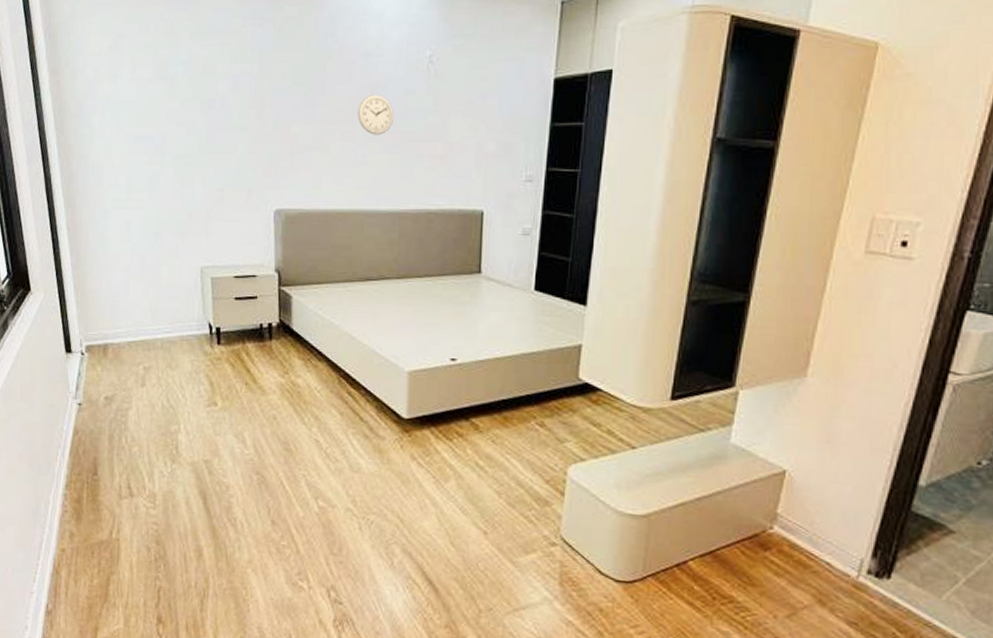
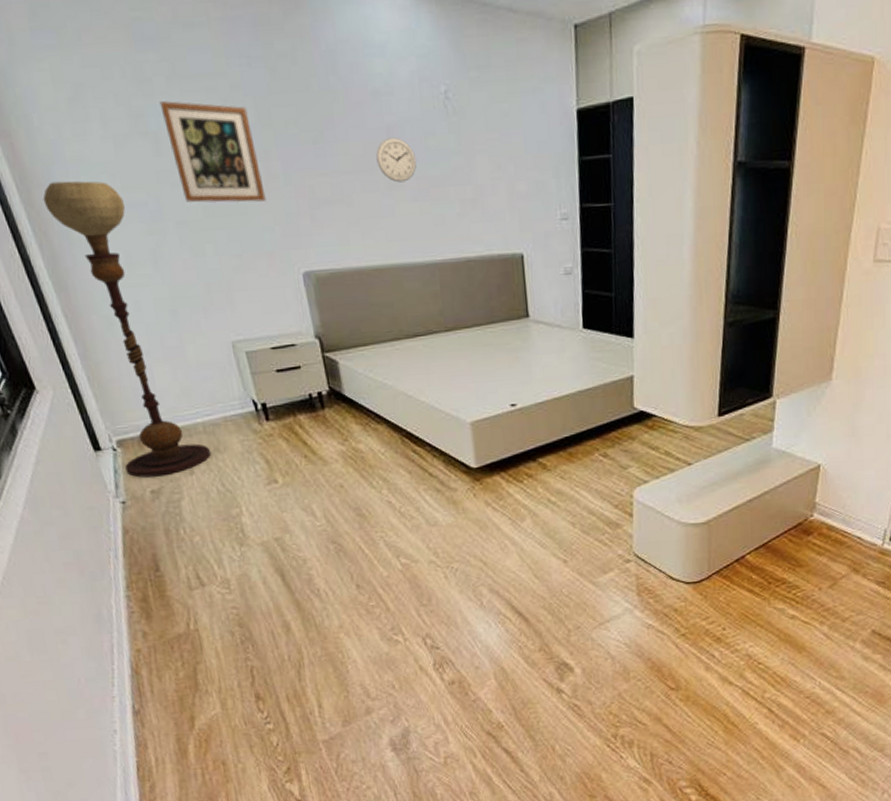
floor lamp: none [72,114,164,385] -> present [42,180,212,478]
wall art: none [181,53,255,143] -> present [159,101,266,203]

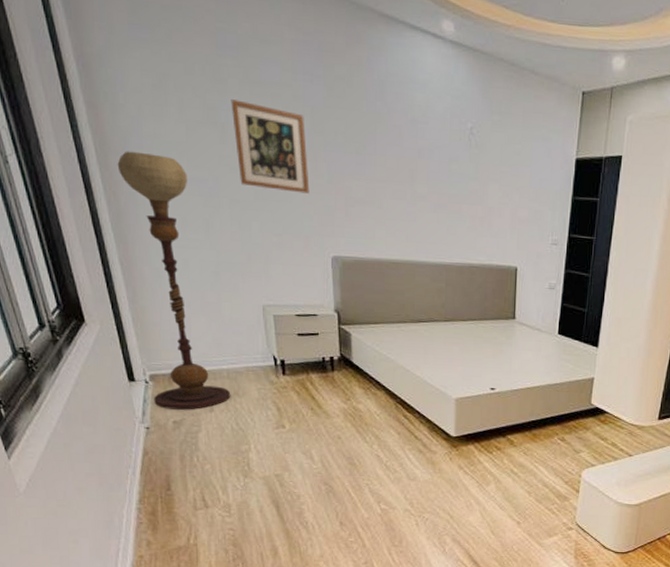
wall clock: present [376,137,417,183] -> none [407,157,439,196]

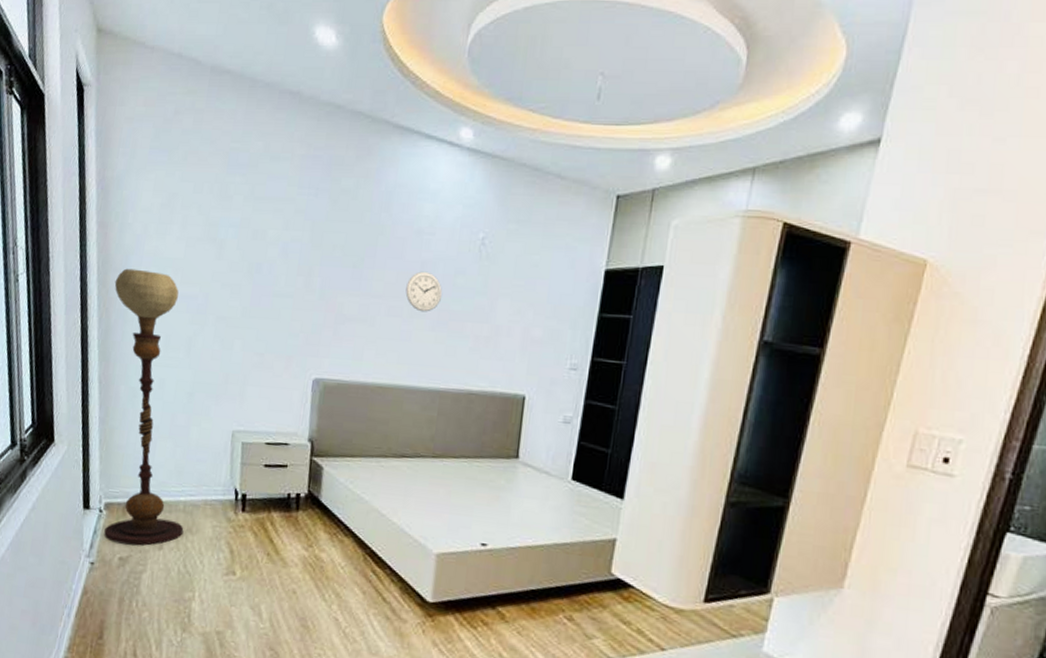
wall art: present [231,99,310,194] -> none [229,216,304,310]
wall clock: none [407,157,439,196] -> present [405,271,442,312]

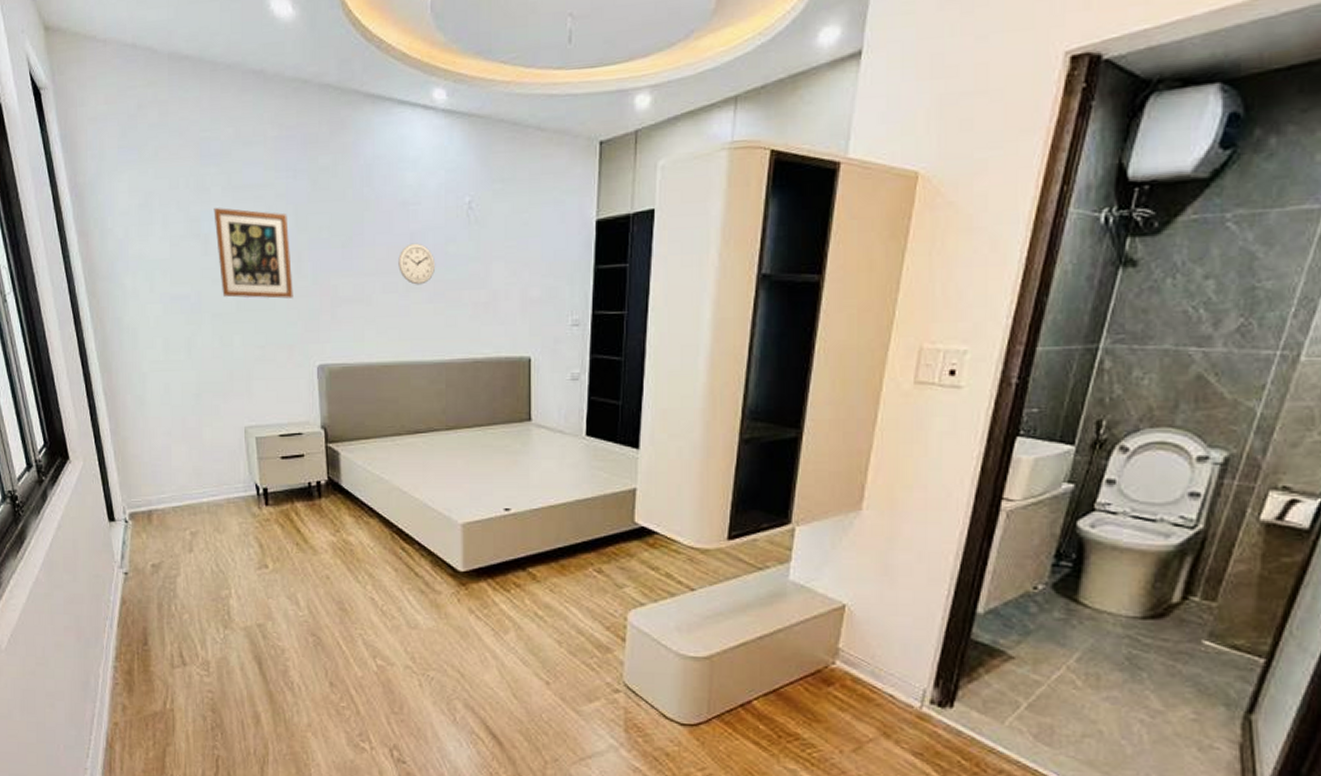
floor lamp: present [104,268,184,546] -> none [104,275,211,551]
wall art: none [229,216,304,310] -> present [213,208,293,299]

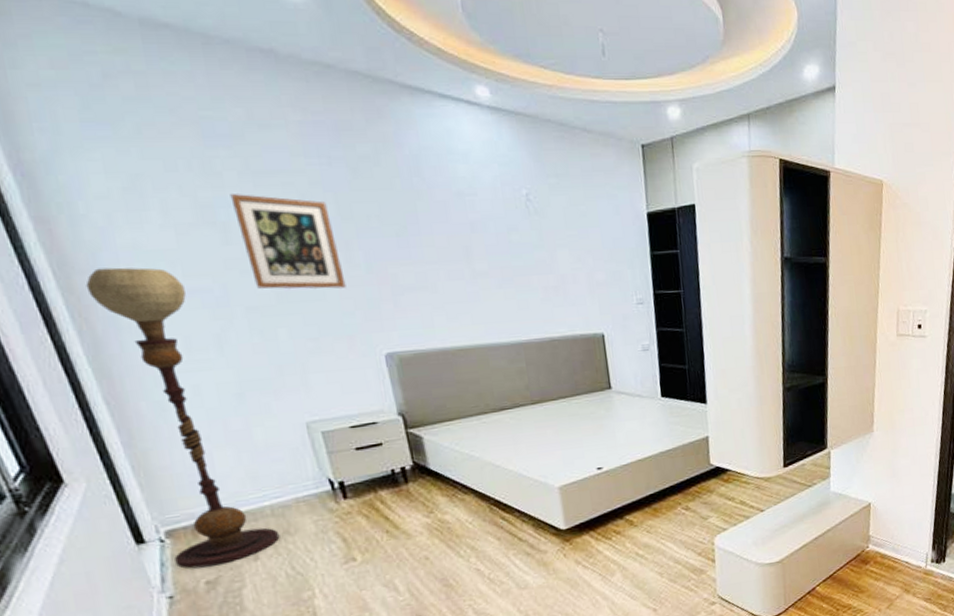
floor lamp: none [104,275,211,551] -> present [85,267,280,569]
wall clock: present [398,243,435,285] -> none [460,232,501,272]

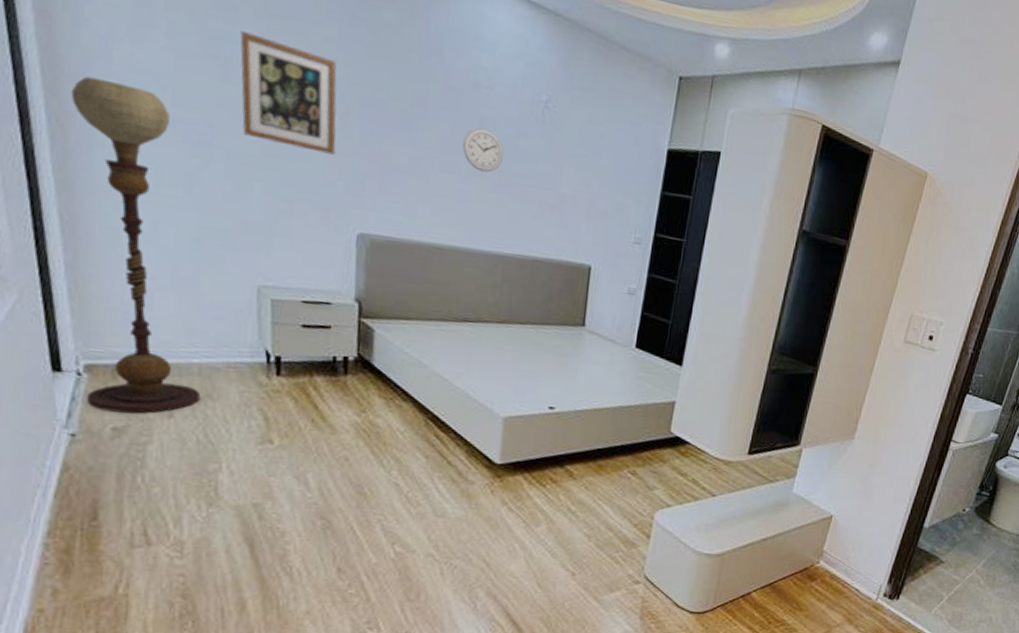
wall clock: none [460,232,501,272] -> present [463,127,504,173]

